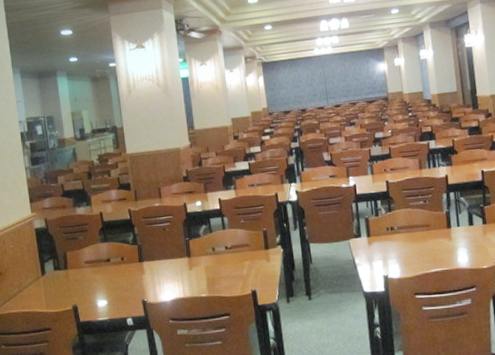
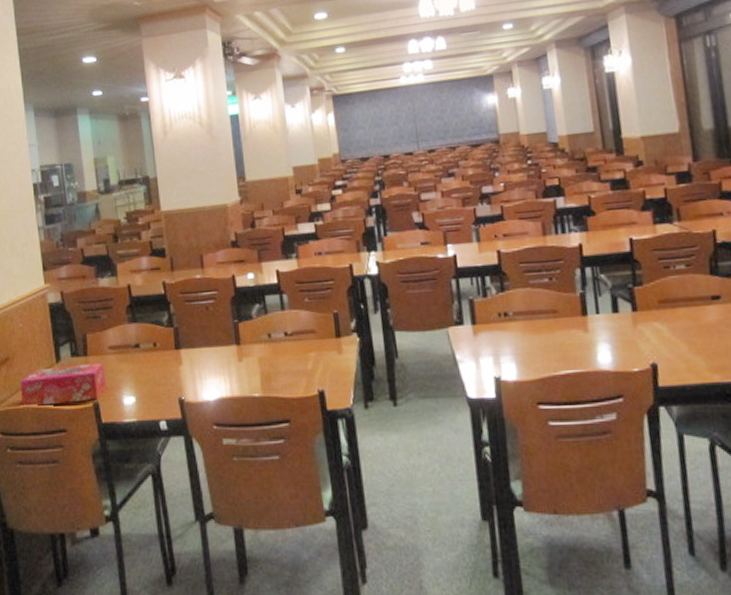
tissue box: none [11,274,83,313] -> present [20,363,106,408]

